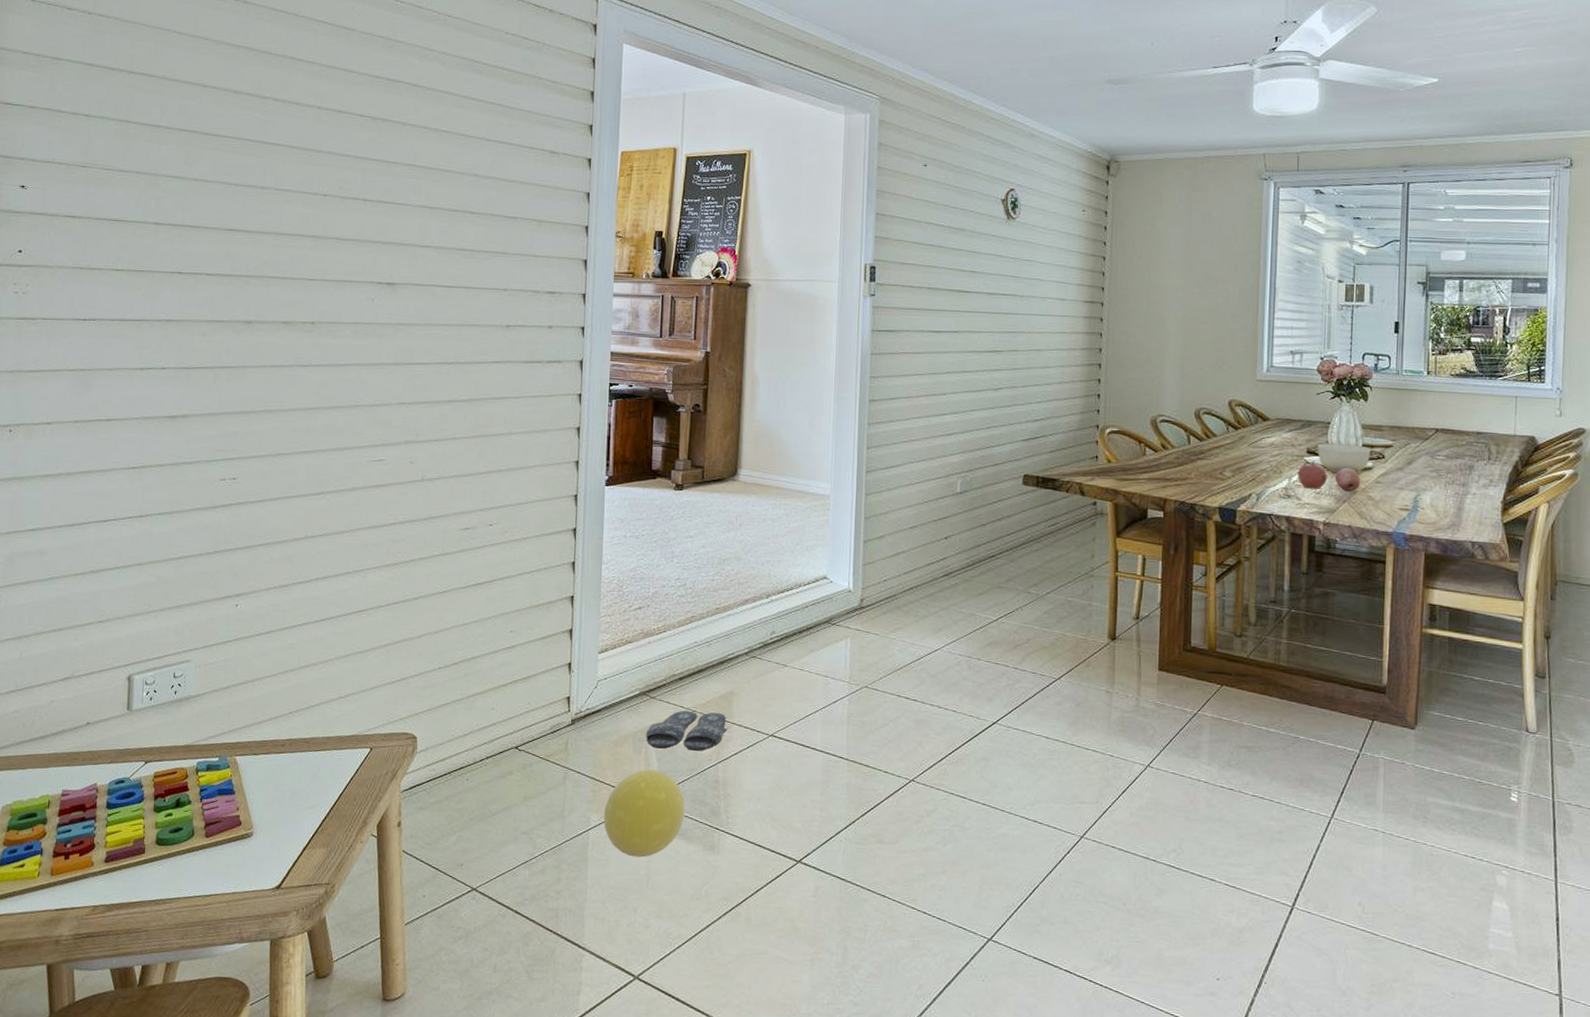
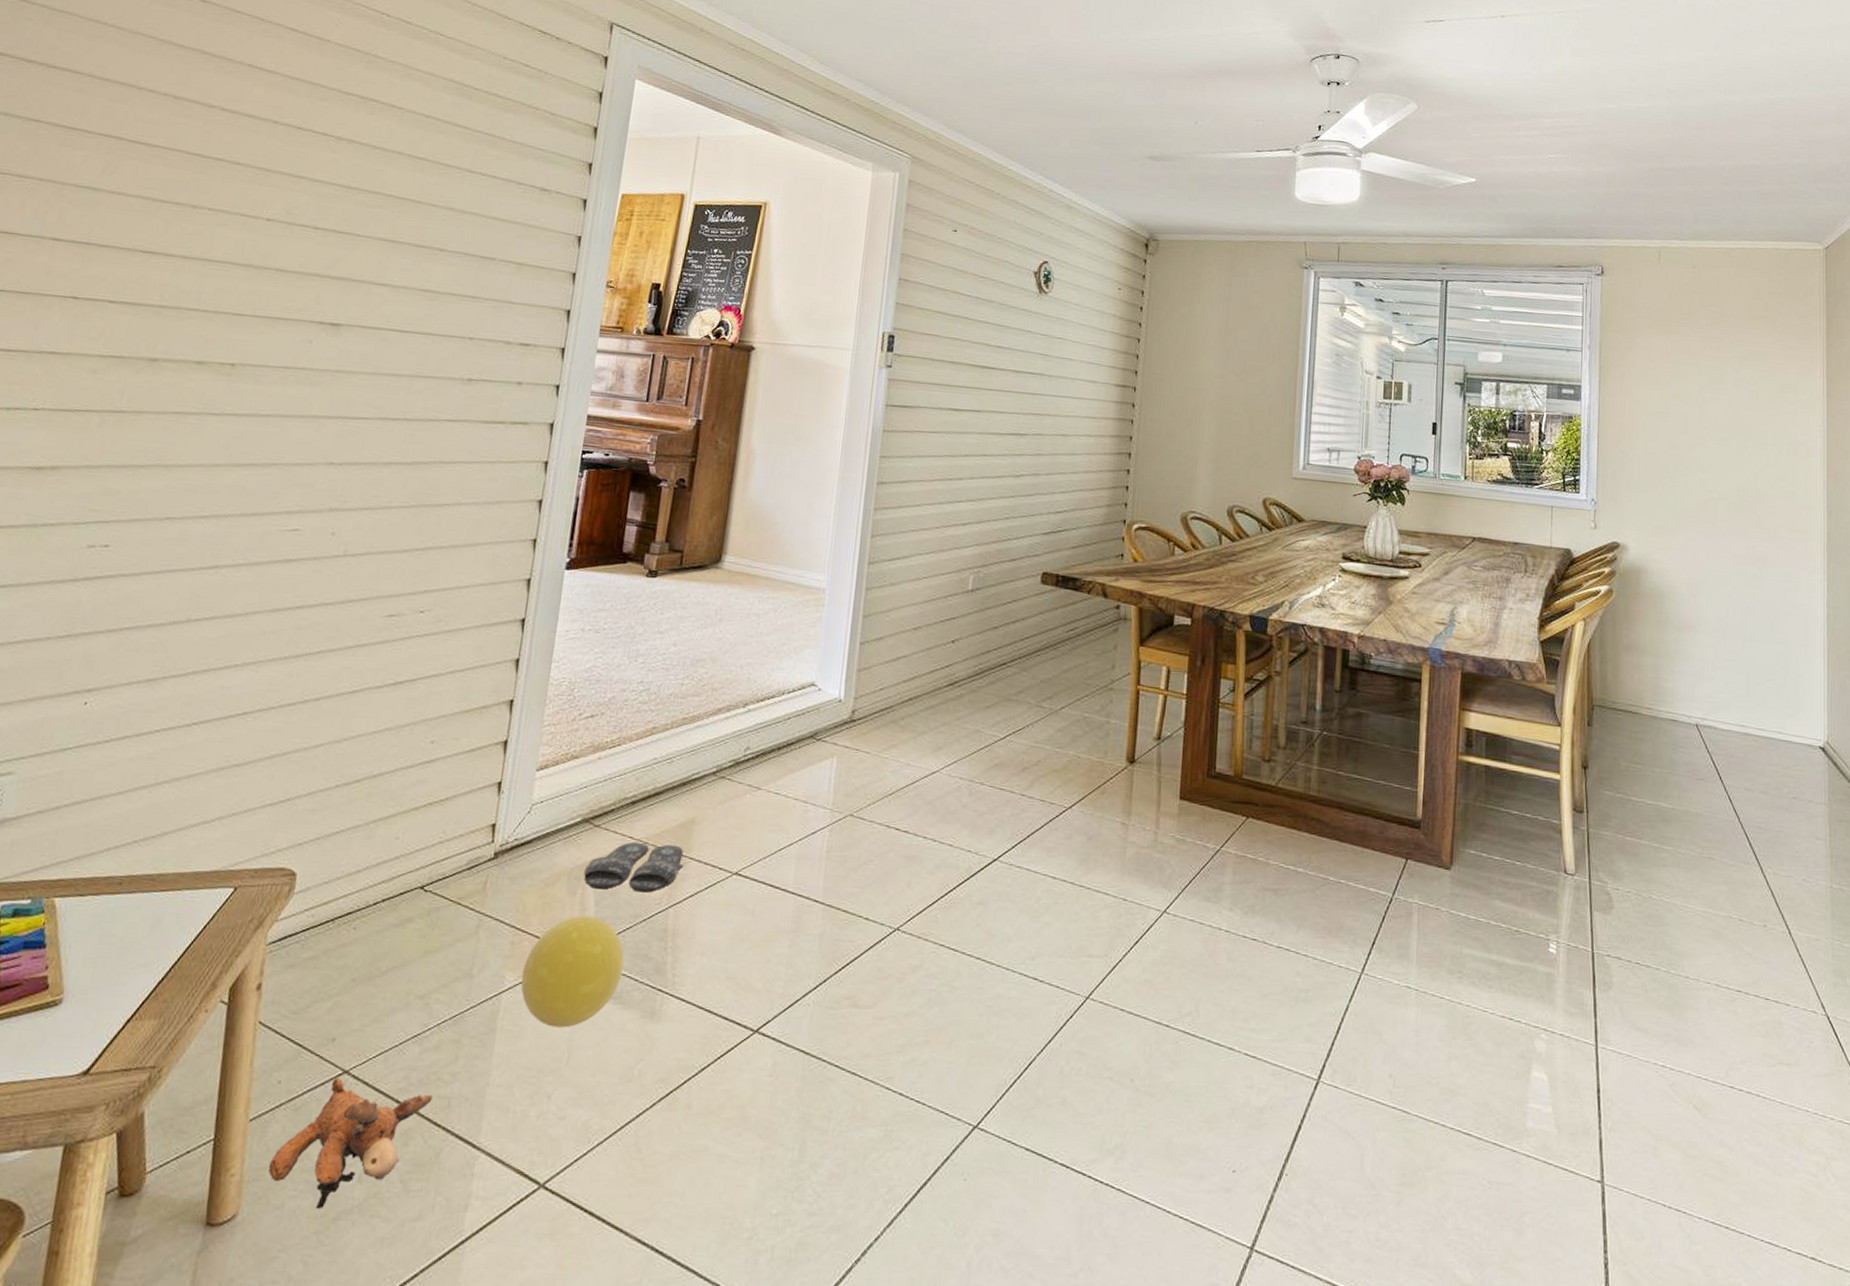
stuffed animal: none [424,894,543,991] -> present [268,1078,433,1210]
fruit: present [1298,460,1327,489] -> none [1332,567,1363,599]
bowl: present [1317,443,1372,474] -> none [1352,548,1408,582]
fruit: present [1335,468,1360,492] -> none [1370,576,1396,603]

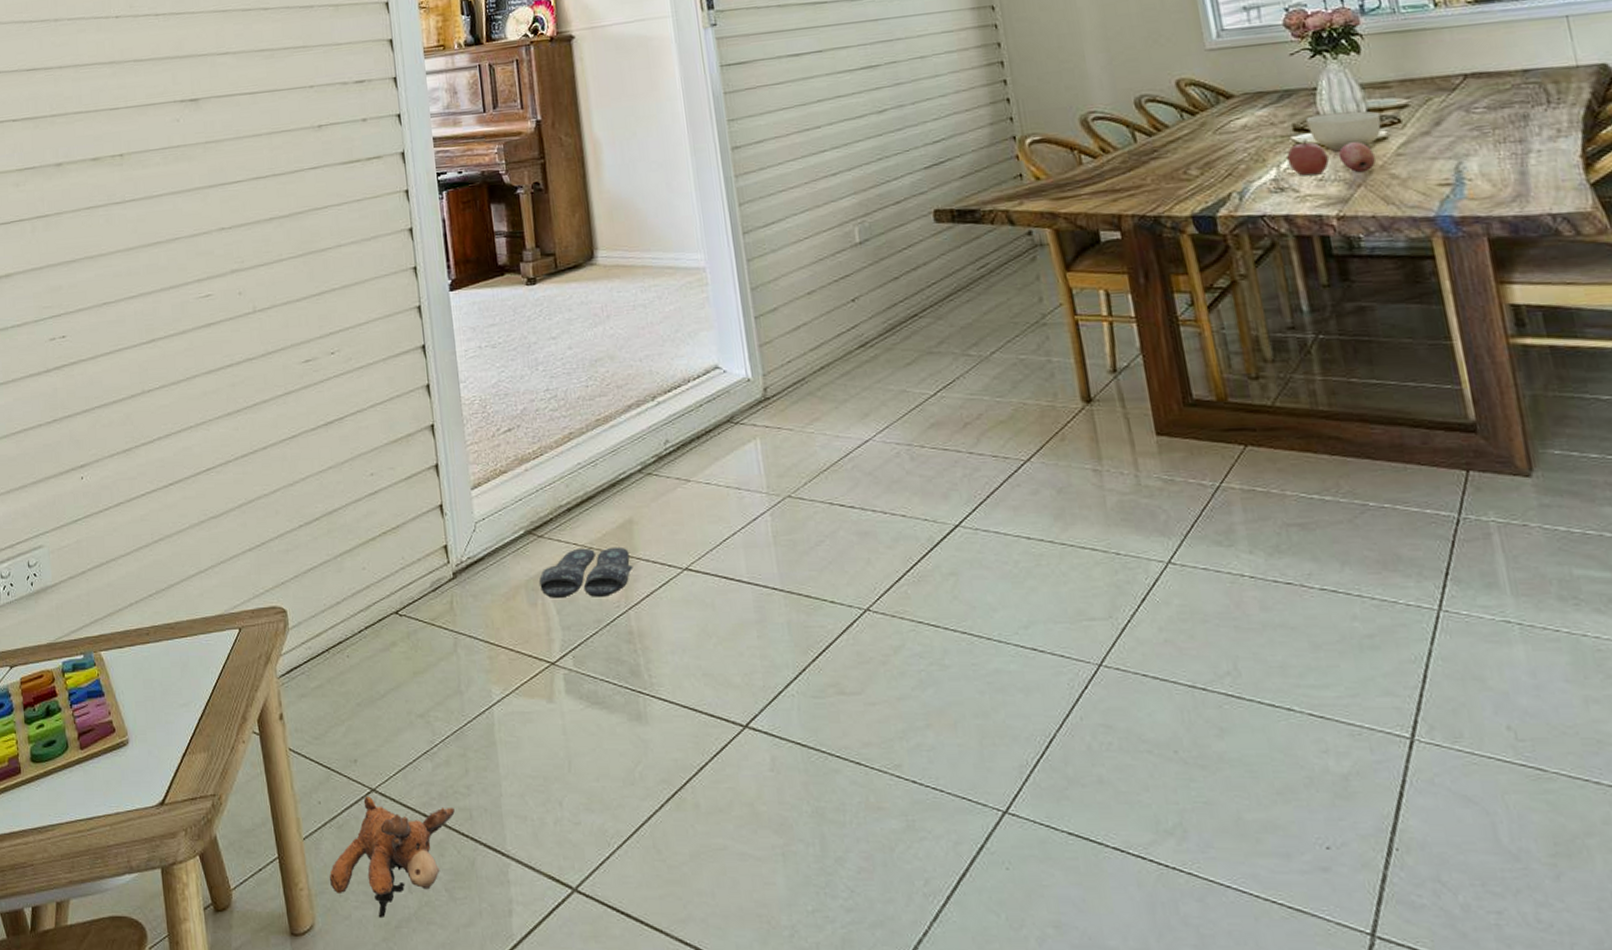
ball: present [521,915,625,1028] -> none [505,625,600,736]
fruit: none [1332,567,1363,599] -> present [1286,139,1329,175]
bowl: none [1352,548,1408,582] -> present [1305,111,1382,152]
fruit: none [1370,576,1396,603] -> present [1338,142,1376,173]

